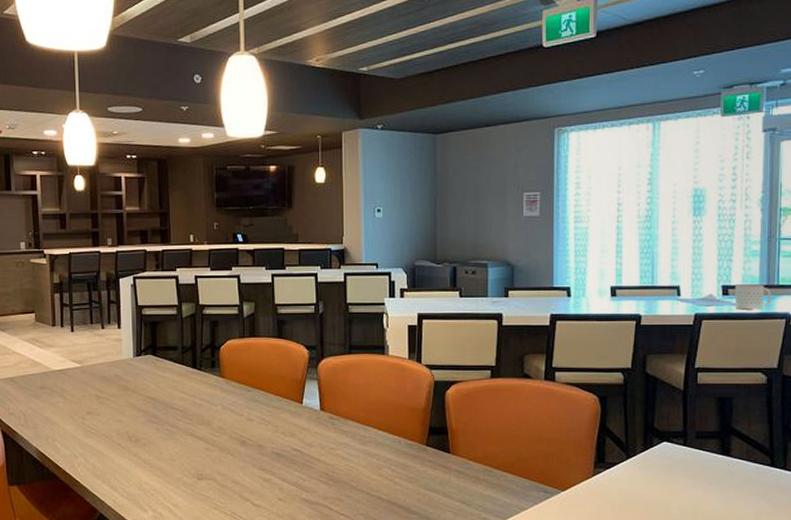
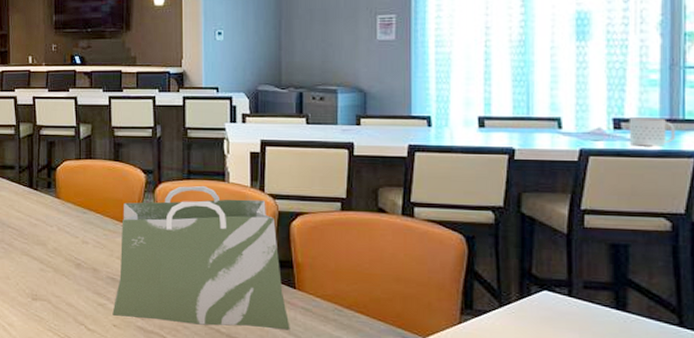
grocery bag: none [278,359,445,493] -> present [112,185,290,329]

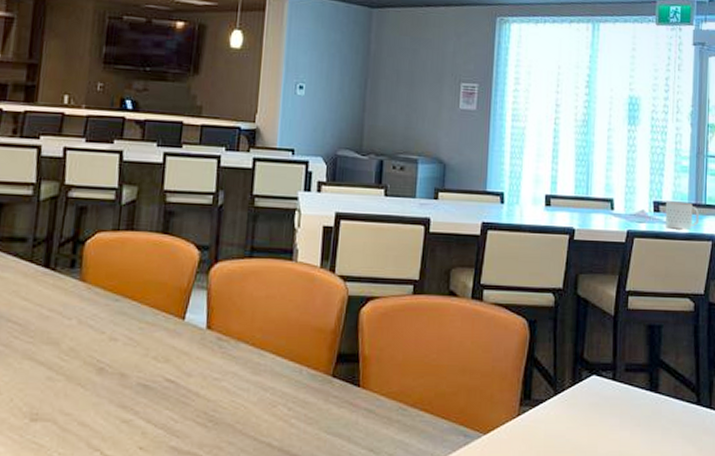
grocery bag: present [112,185,290,329] -> none [139,265,351,439]

